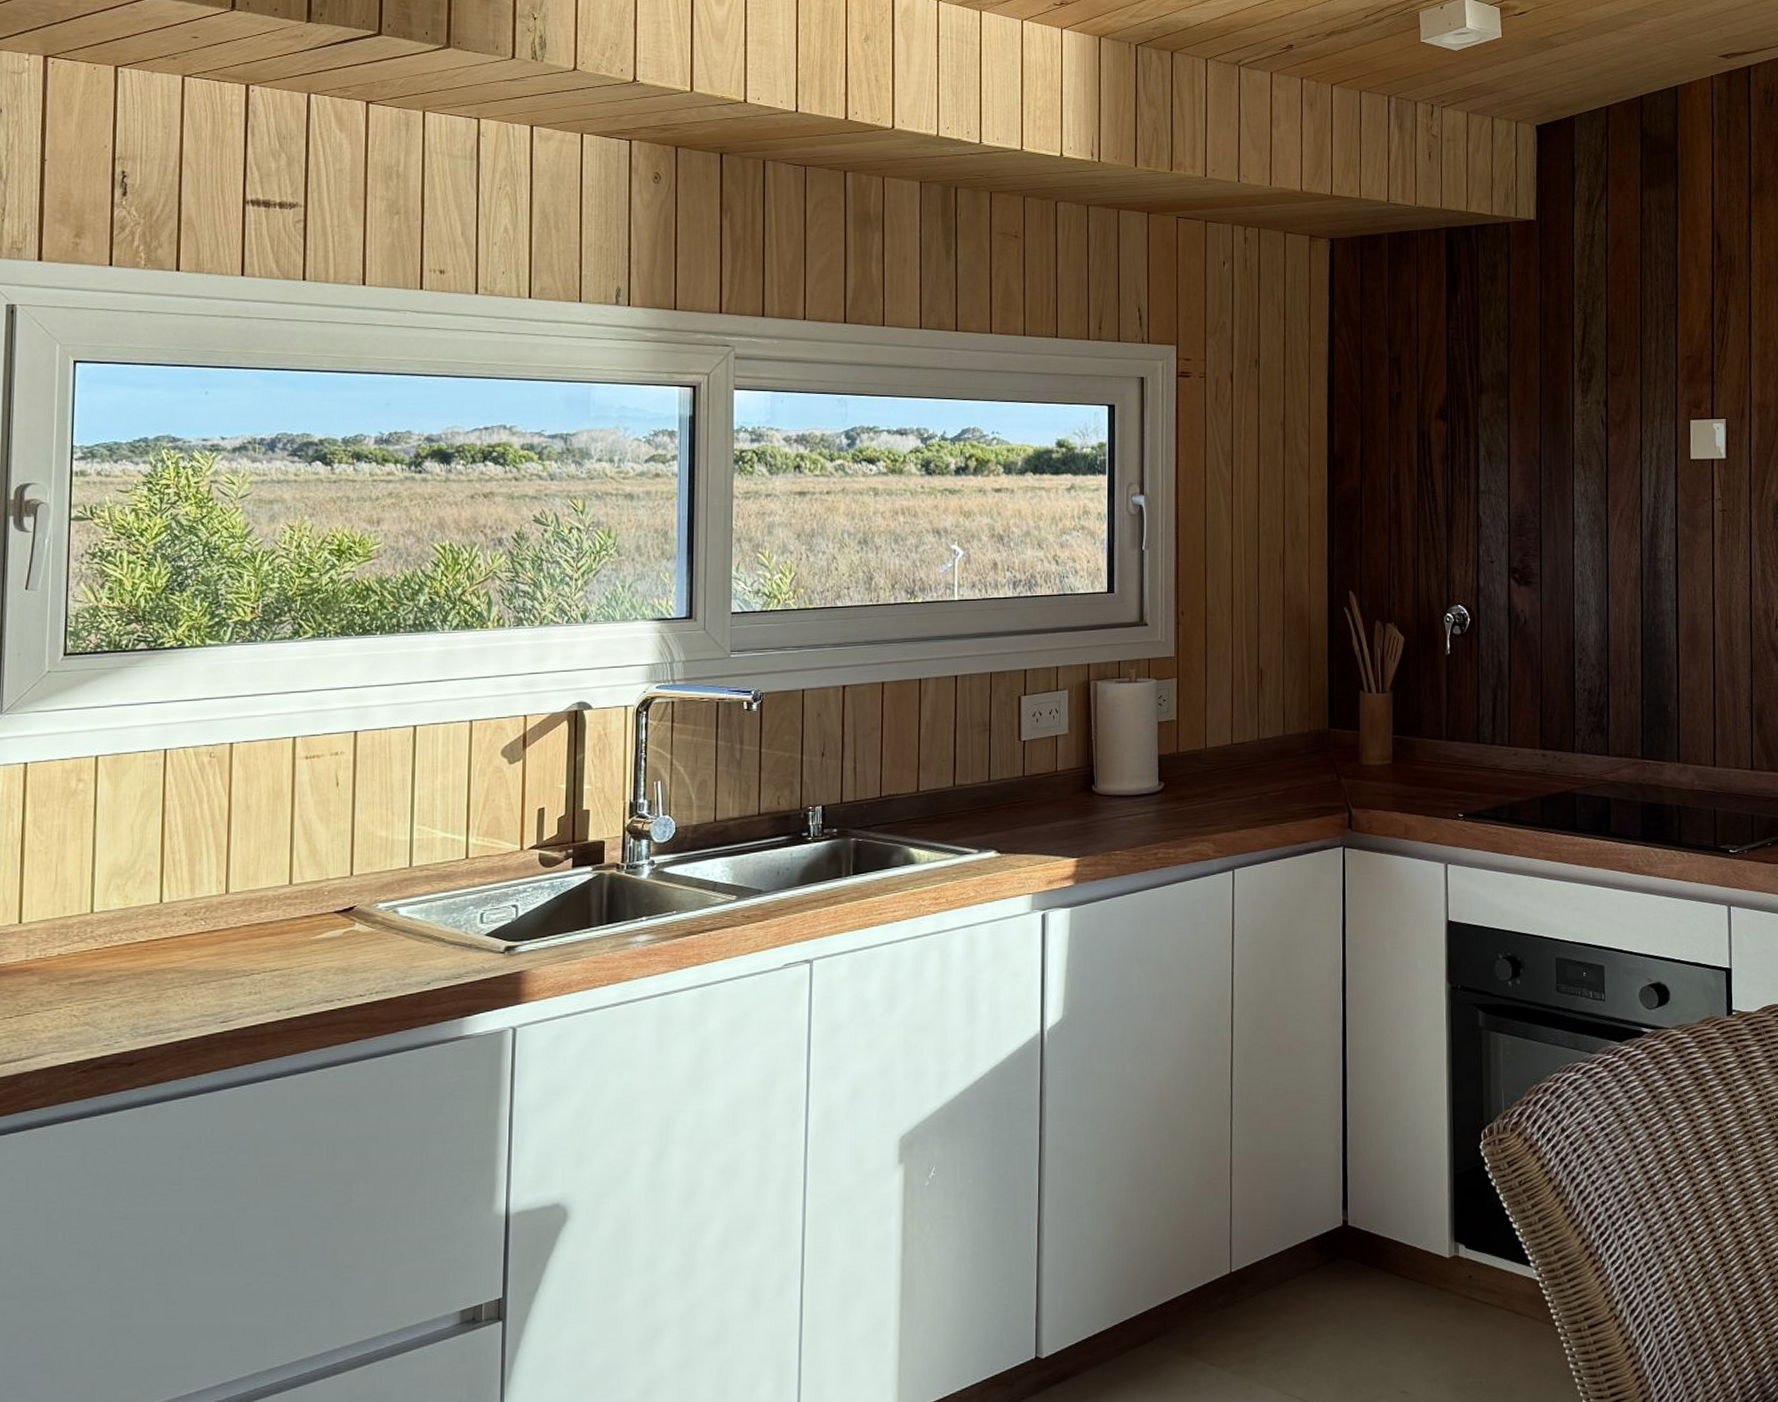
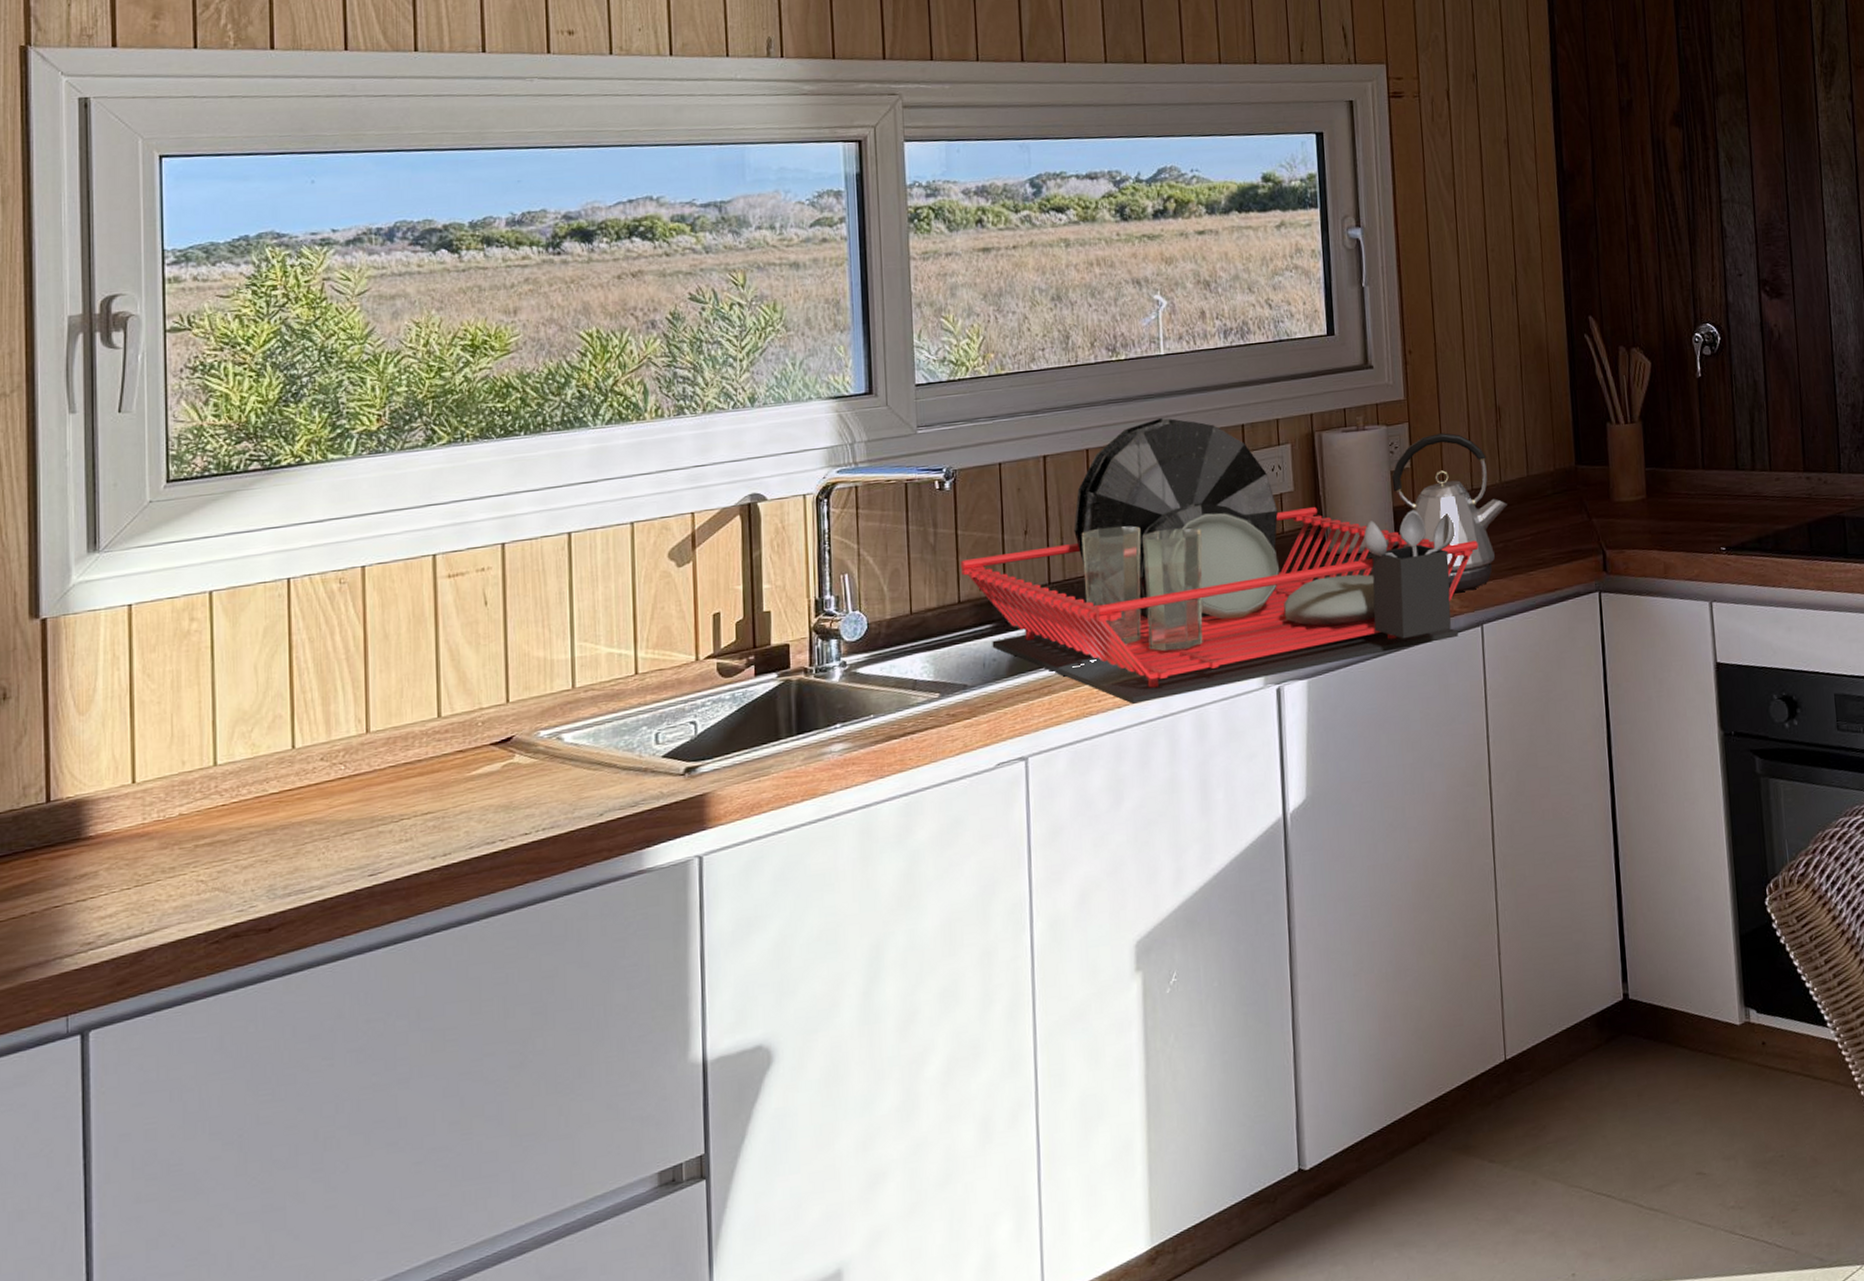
dish rack: none [762,658,1234,919] -> present [960,418,1479,704]
kettle: none [1159,690,1263,838] -> present [1392,433,1507,592]

